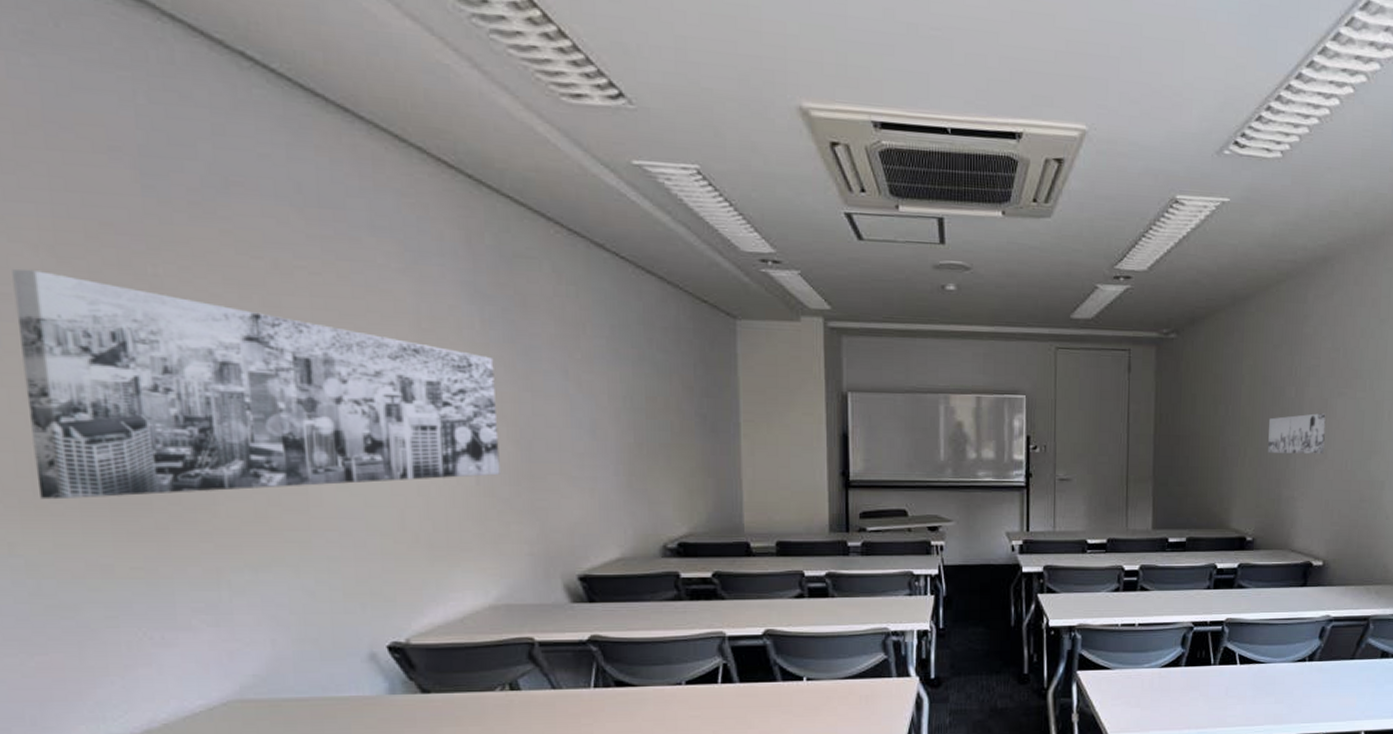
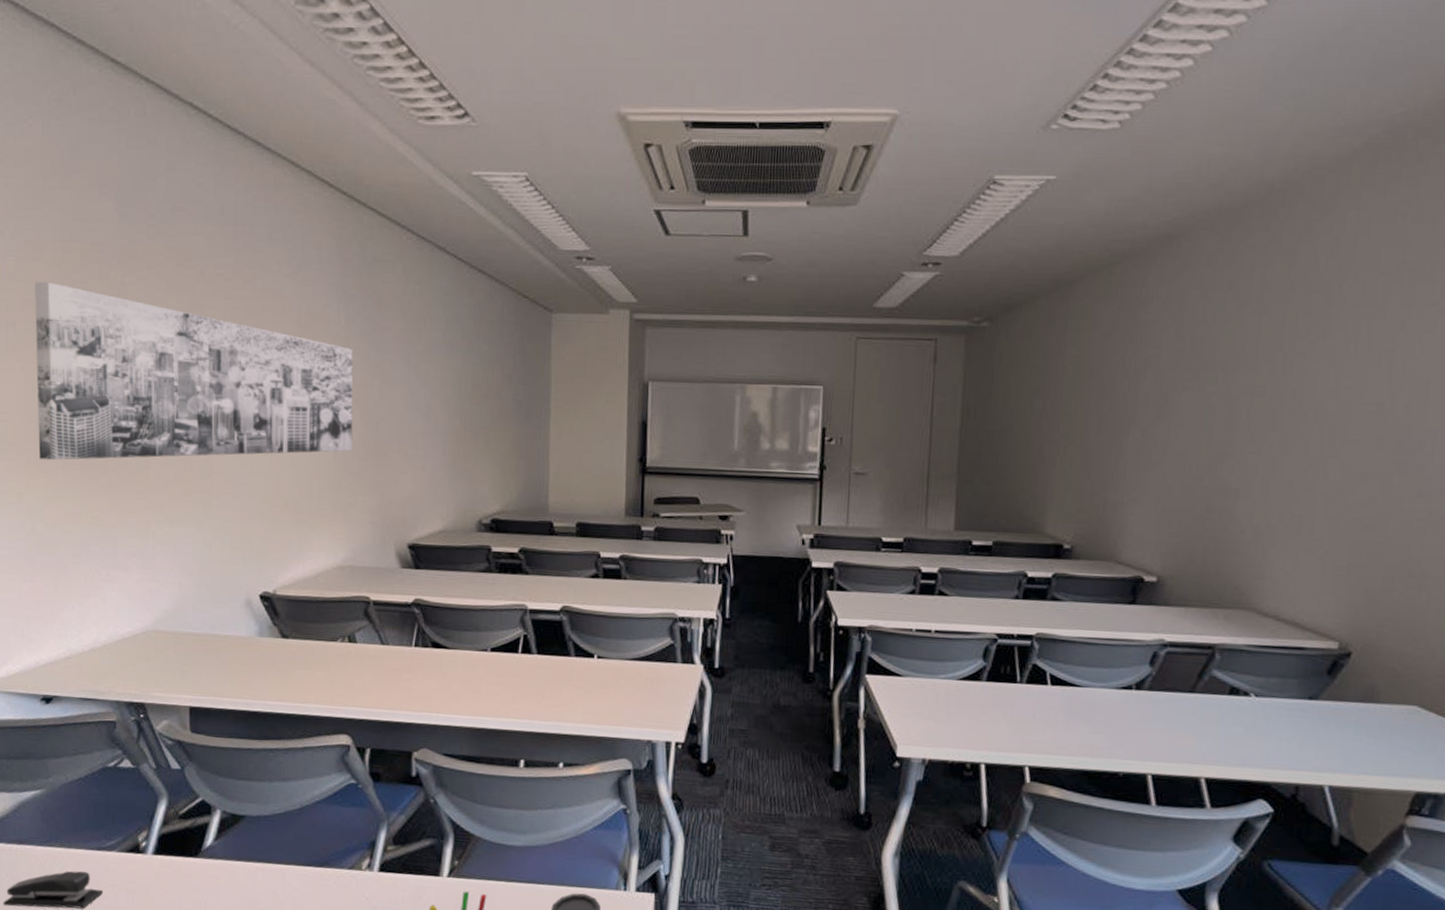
wall art: present [1268,413,1326,454] -> none [1093,409,1166,456]

